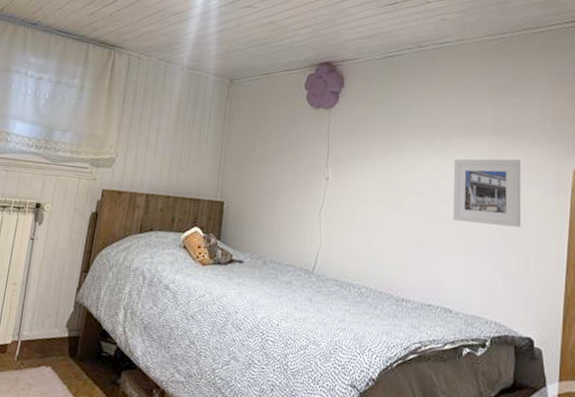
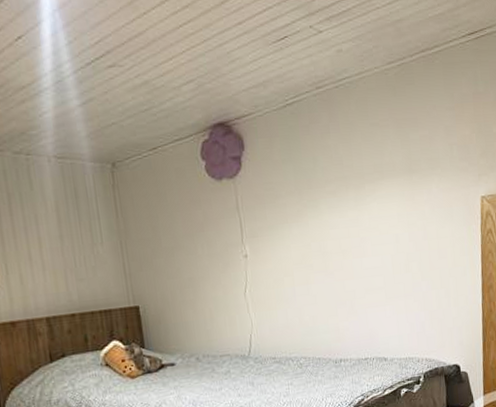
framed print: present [453,158,522,227] -> none [370,196,440,272]

